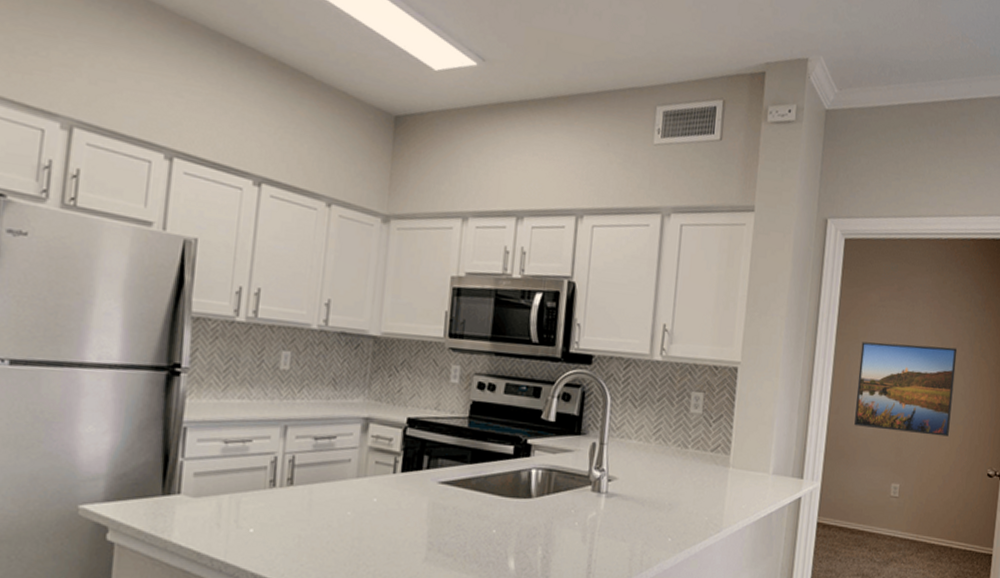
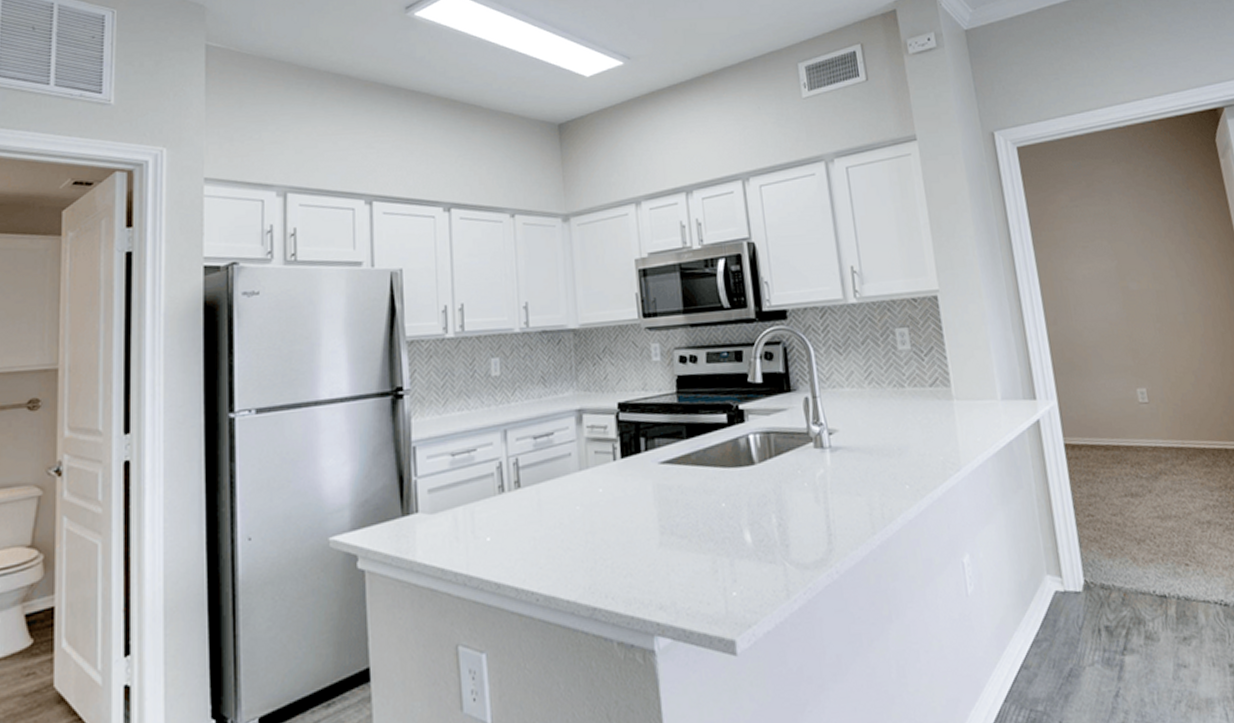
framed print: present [854,342,958,437] -> none [1062,234,1187,334]

